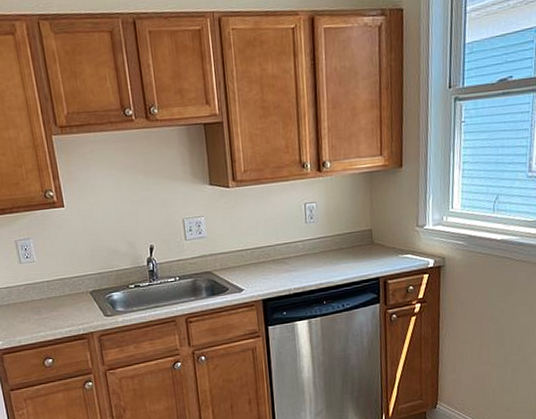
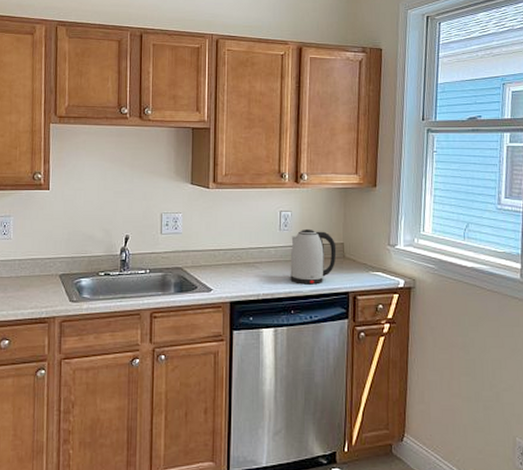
kettle: none [318,218,365,275] -> present [290,228,337,285]

